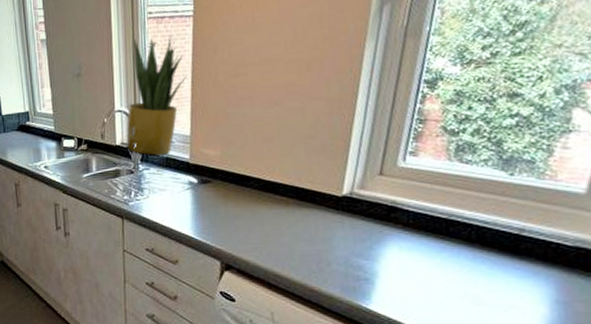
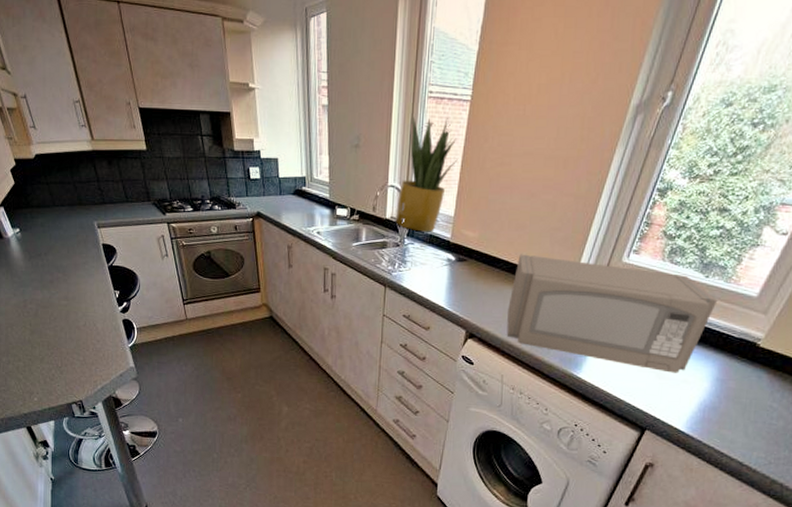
microwave: none [267,168,533,297] -> present [506,254,718,373]

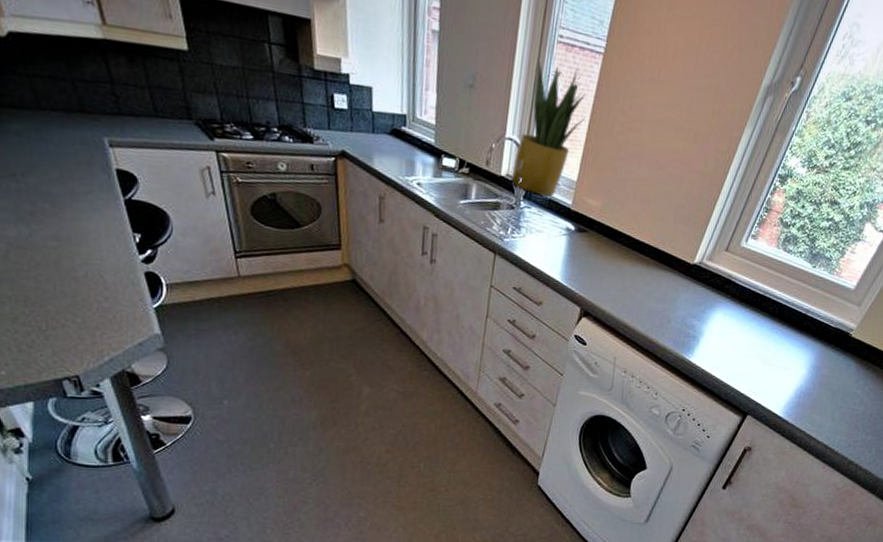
microwave: present [506,254,718,373] -> none [623,229,821,360]

